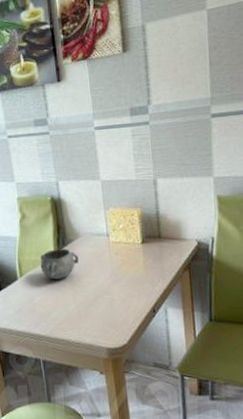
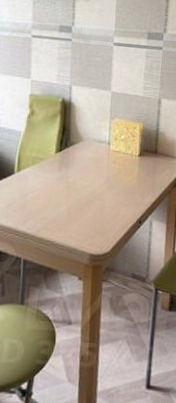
decorative bowl: present [40,248,79,280] -> none [39,149,78,179]

